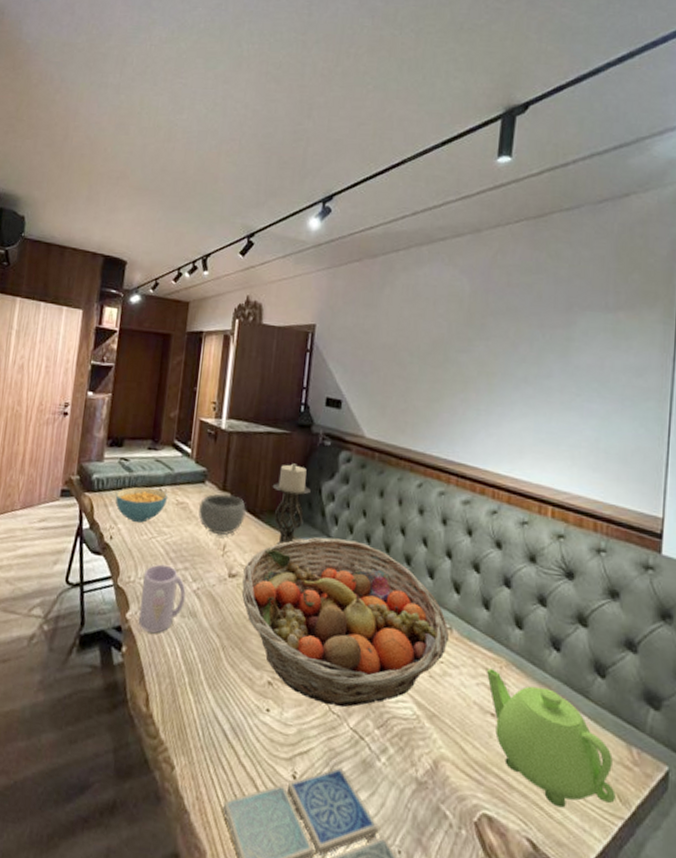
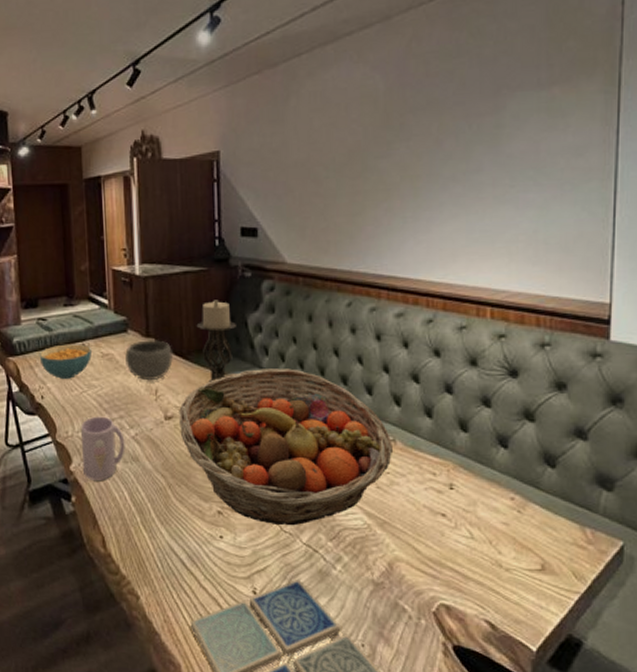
teapot: present [487,667,616,808] -> none [435,472,571,590]

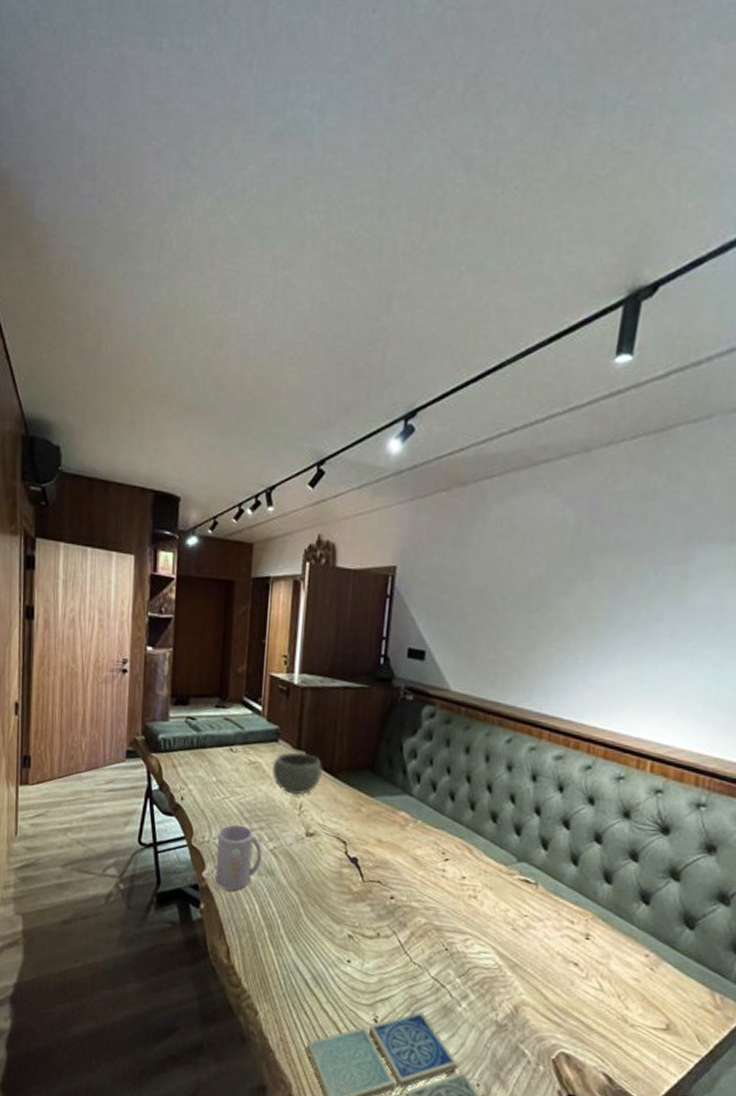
cereal bowl: present [39,344,92,379] -> none [184,746,239,783]
fruit basket: present [179,368,394,526] -> none [320,795,535,959]
candle holder: present [196,300,236,382] -> none [350,719,391,803]

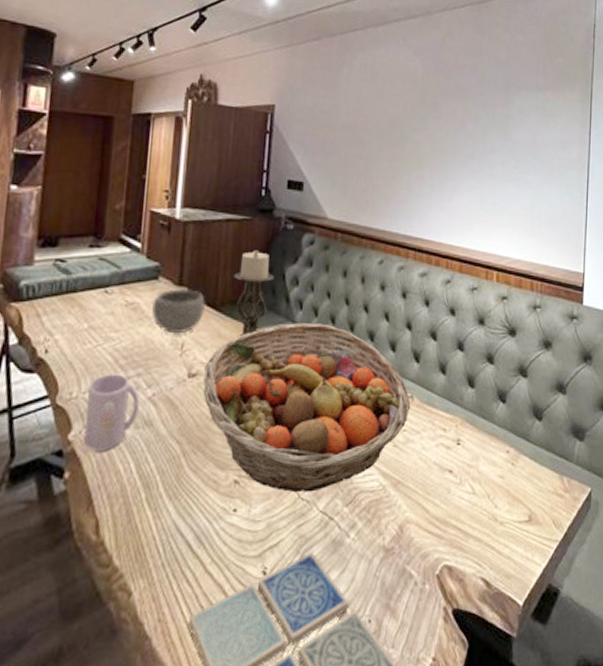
fruit basket: none [320,795,535,959] -> present [203,323,411,493]
candle holder: none [350,719,391,803] -> present [233,250,274,336]

